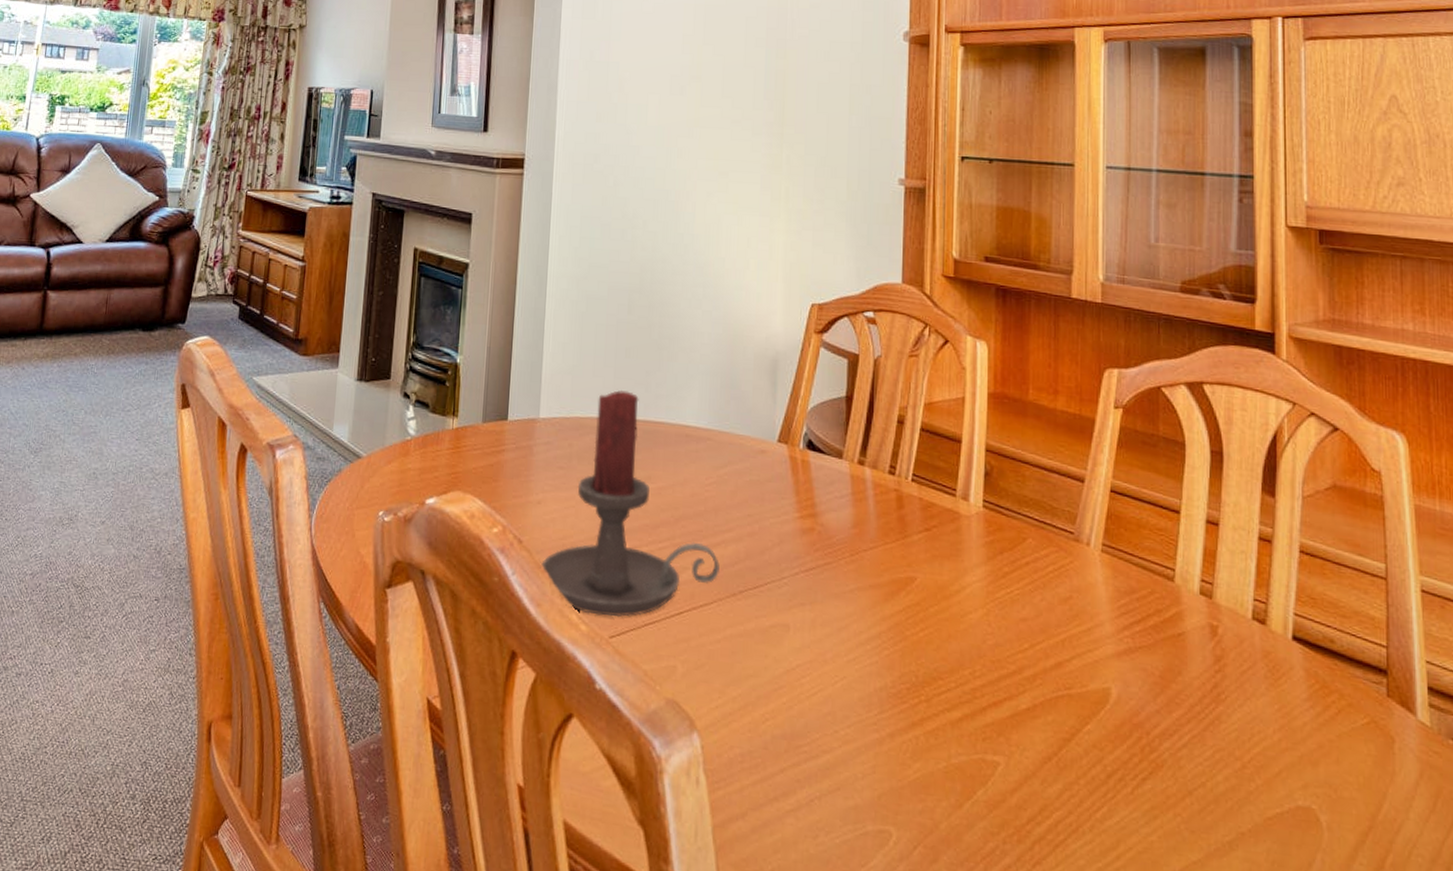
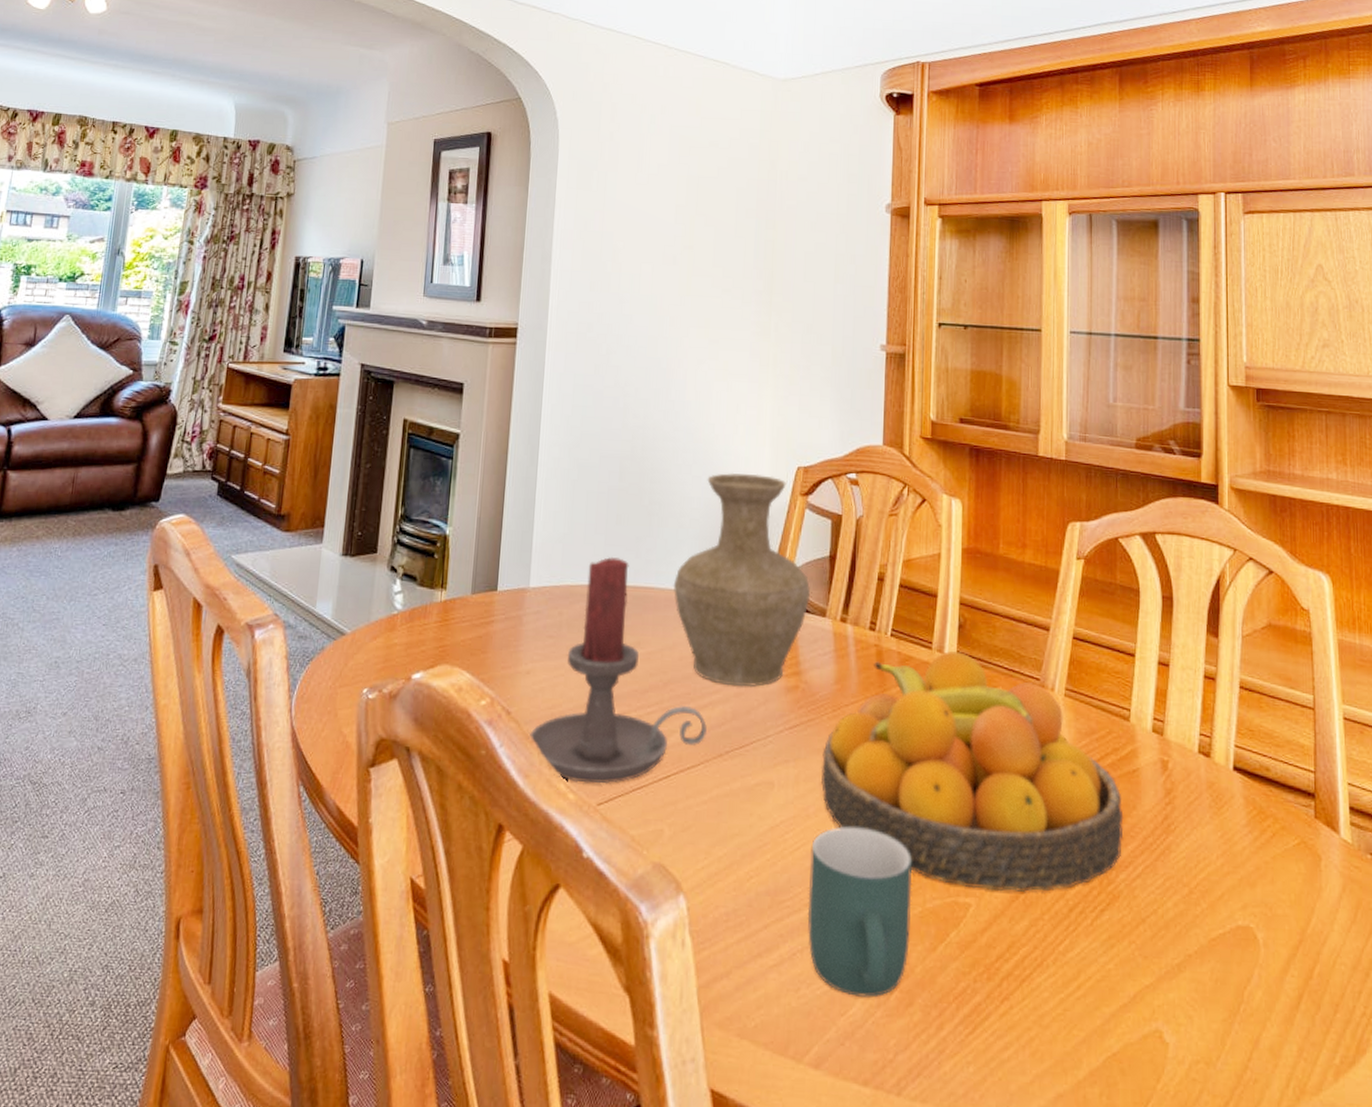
vase: none [683,308,826,528] -> present [673,472,810,688]
mug: none [825,674,936,851] -> present [807,826,912,998]
fruit bowl: none [838,498,1168,755] -> present [821,650,1124,892]

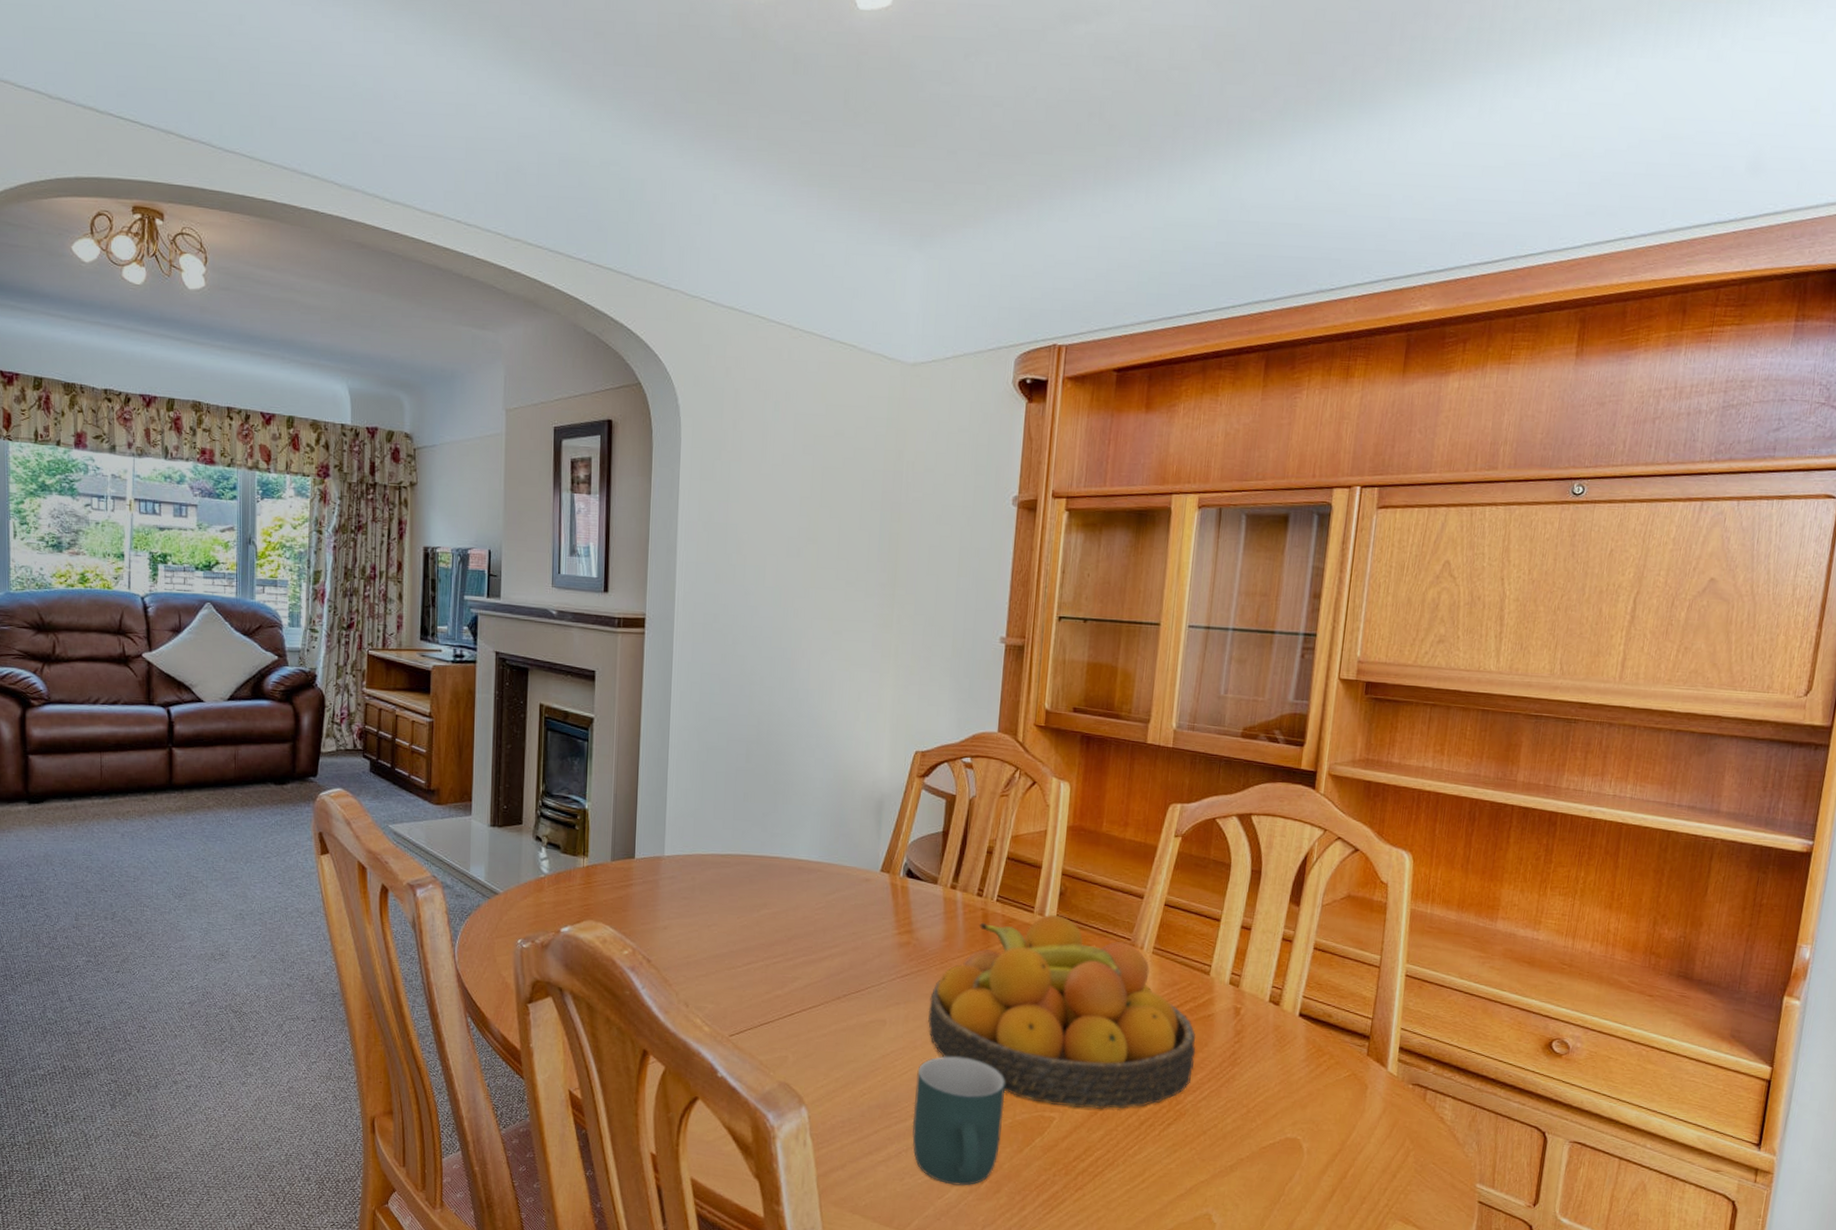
candle holder: present [528,557,707,784] -> none [667,830,827,1020]
vase: present [673,472,810,688] -> none [796,755,924,943]

